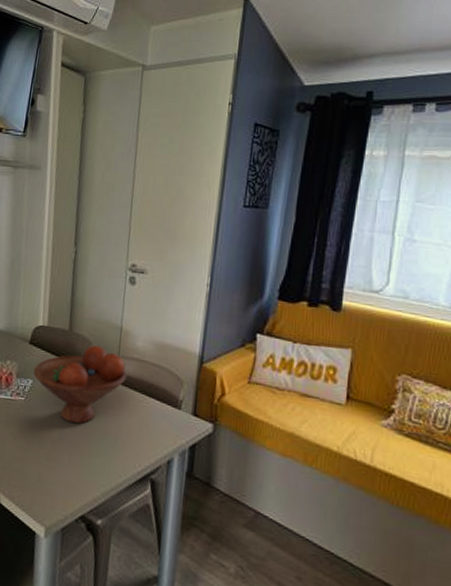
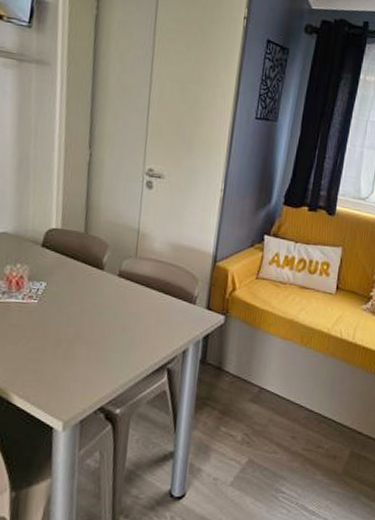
fruit bowl: present [33,345,127,424] -> none [46,247,144,323]

